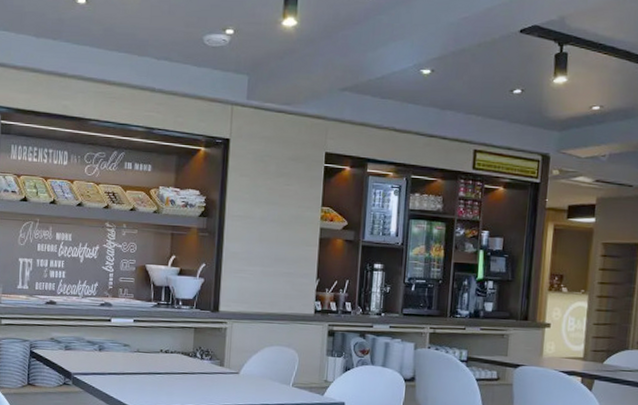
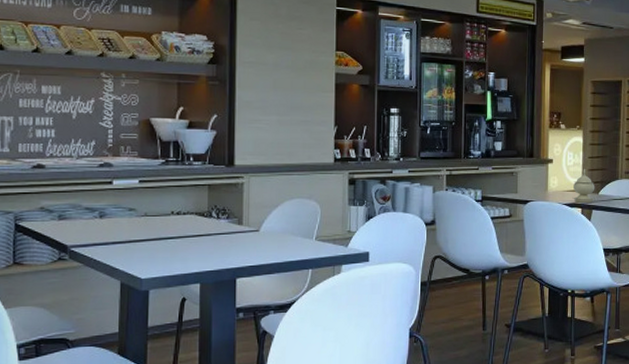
sugar bowl: none [571,335,600,373] -> present [572,168,595,204]

